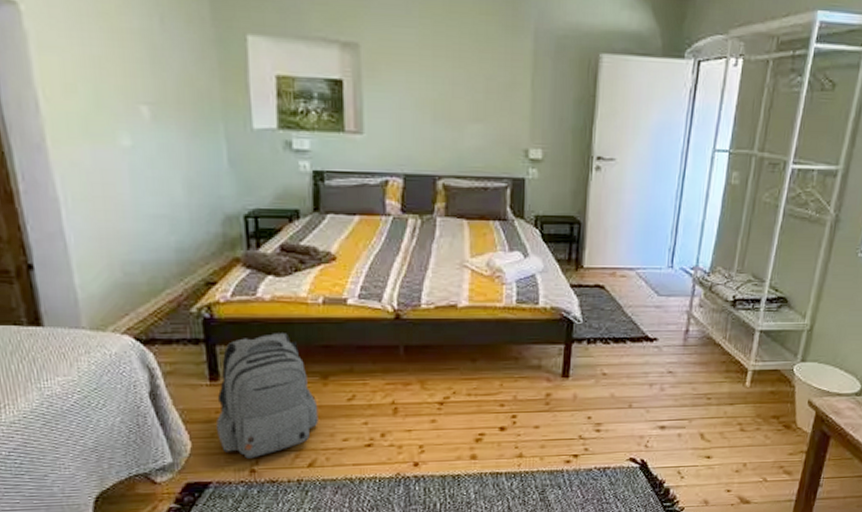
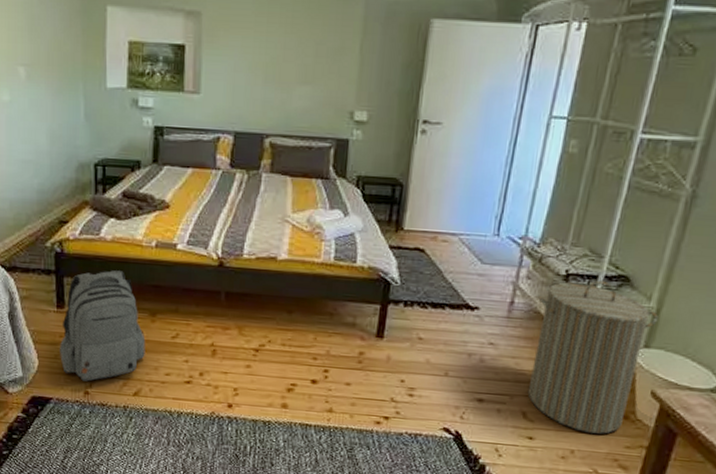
laundry hamper: none [704,303,812,445] -> present [527,280,658,434]

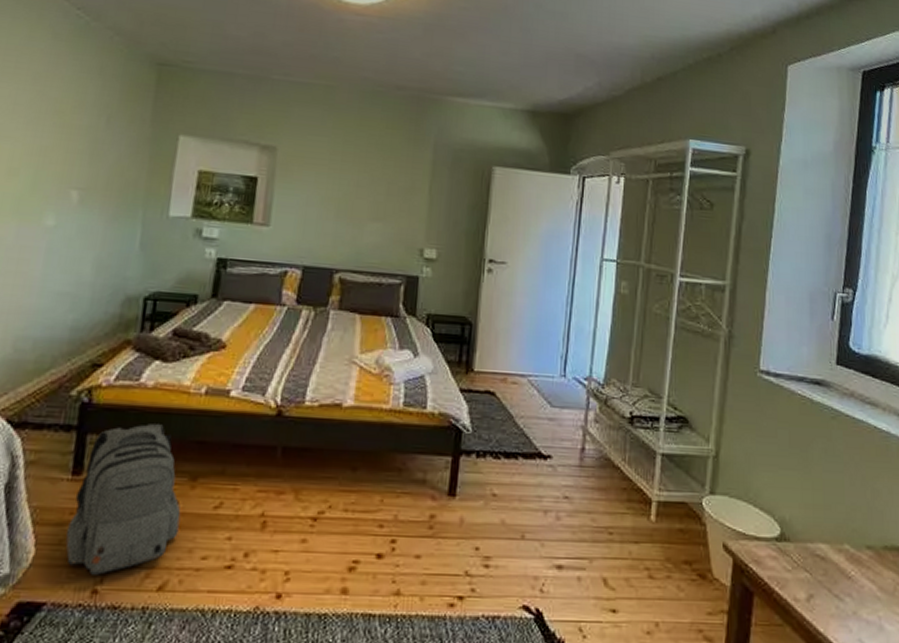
laundry hamper: present [527,280,658,434] -> none [606,422,718,599]

